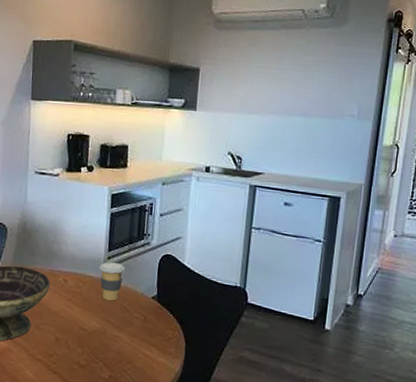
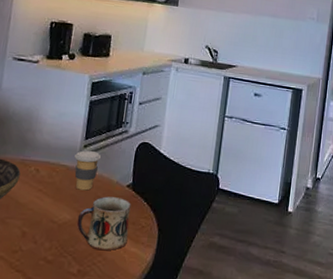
mug: none [105,307,157,360] -> present [76,196,131,251]

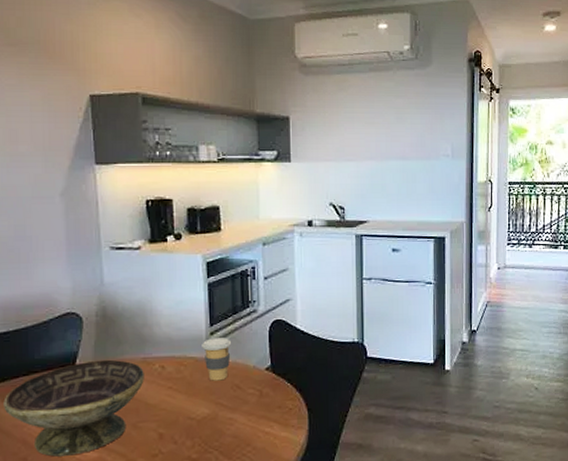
mug: present [76,196,131,251] -> none [217,382,276,441]

